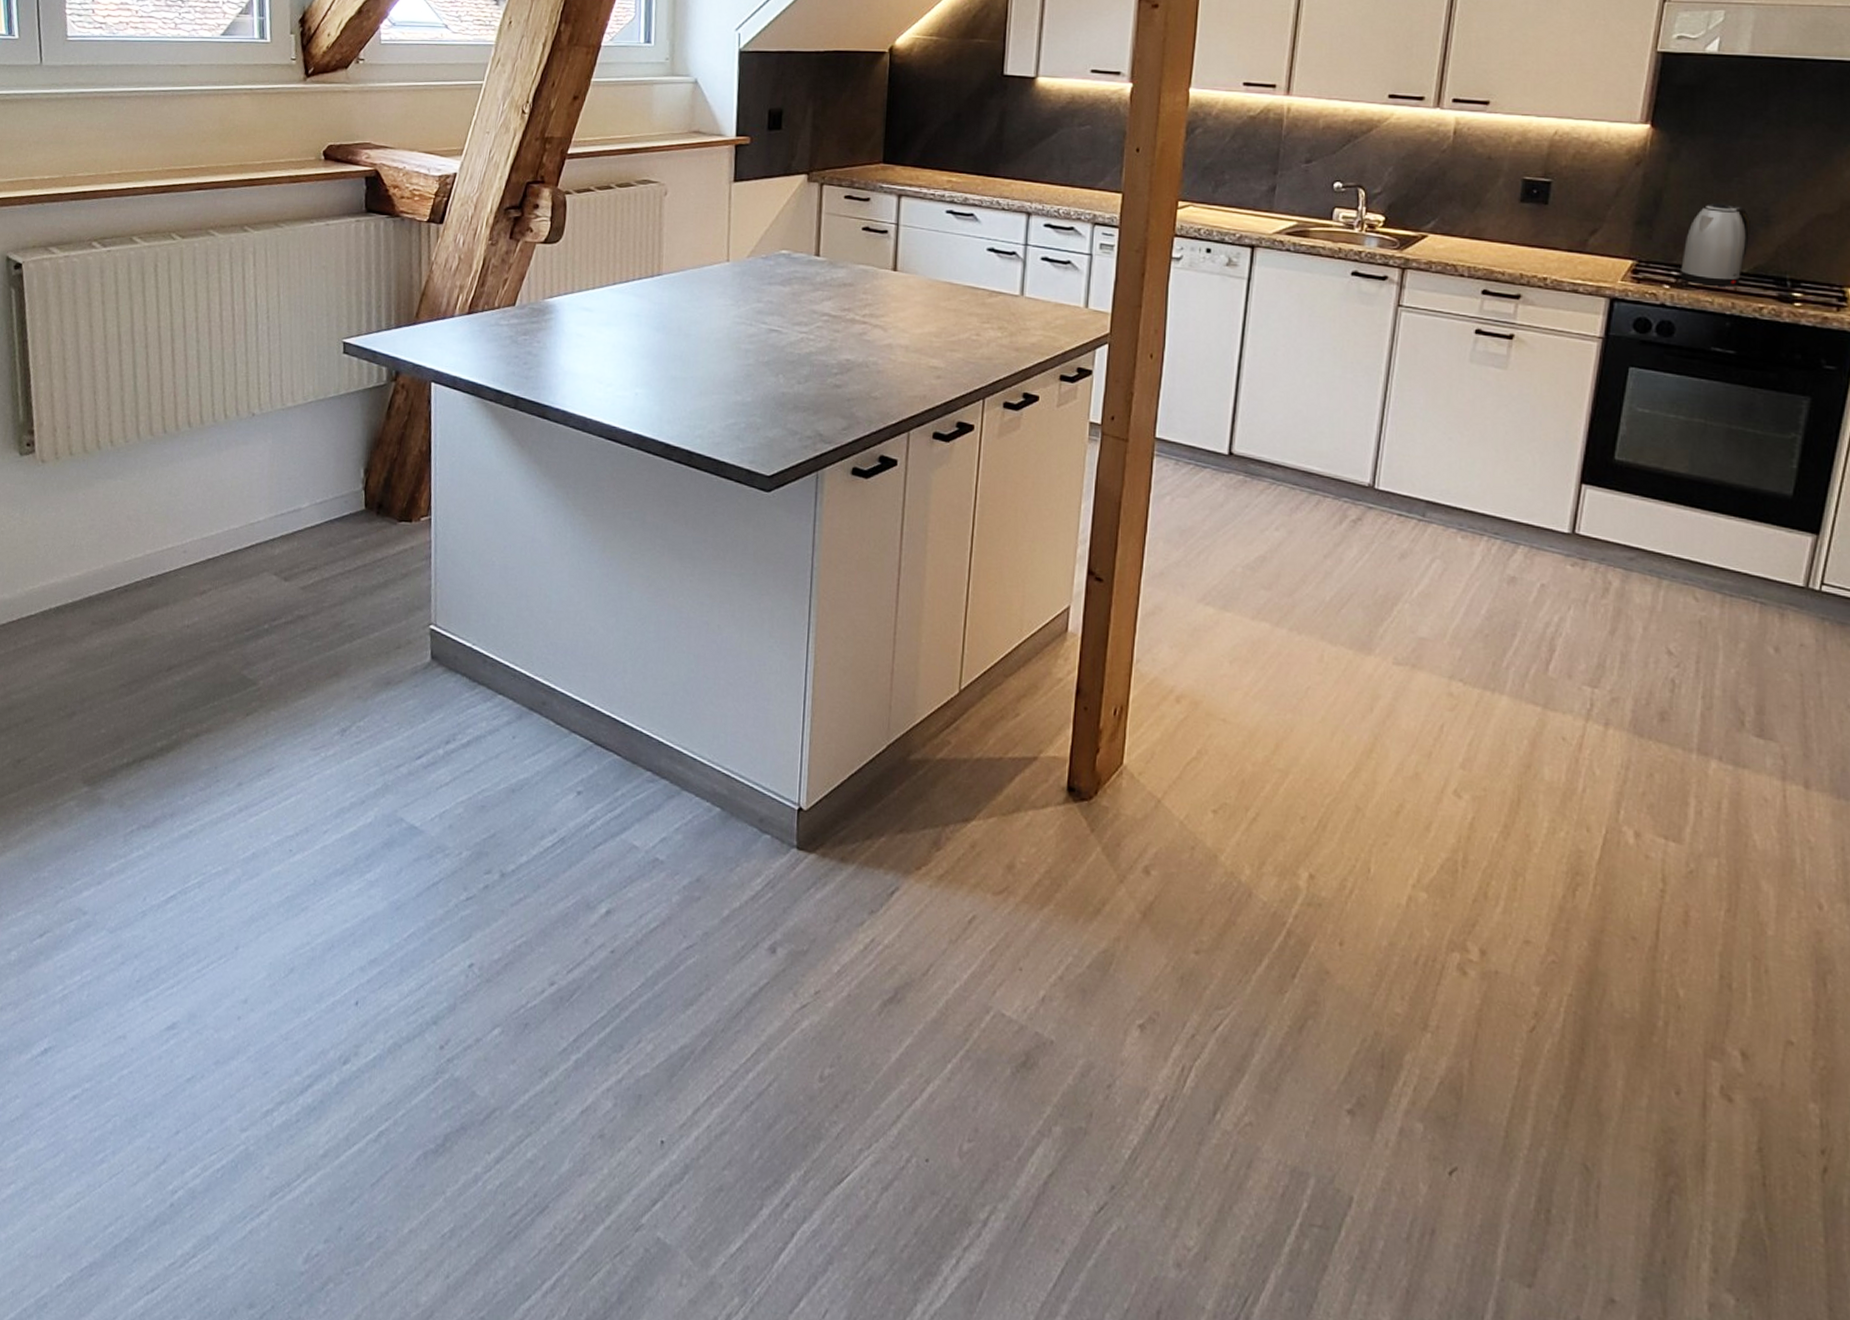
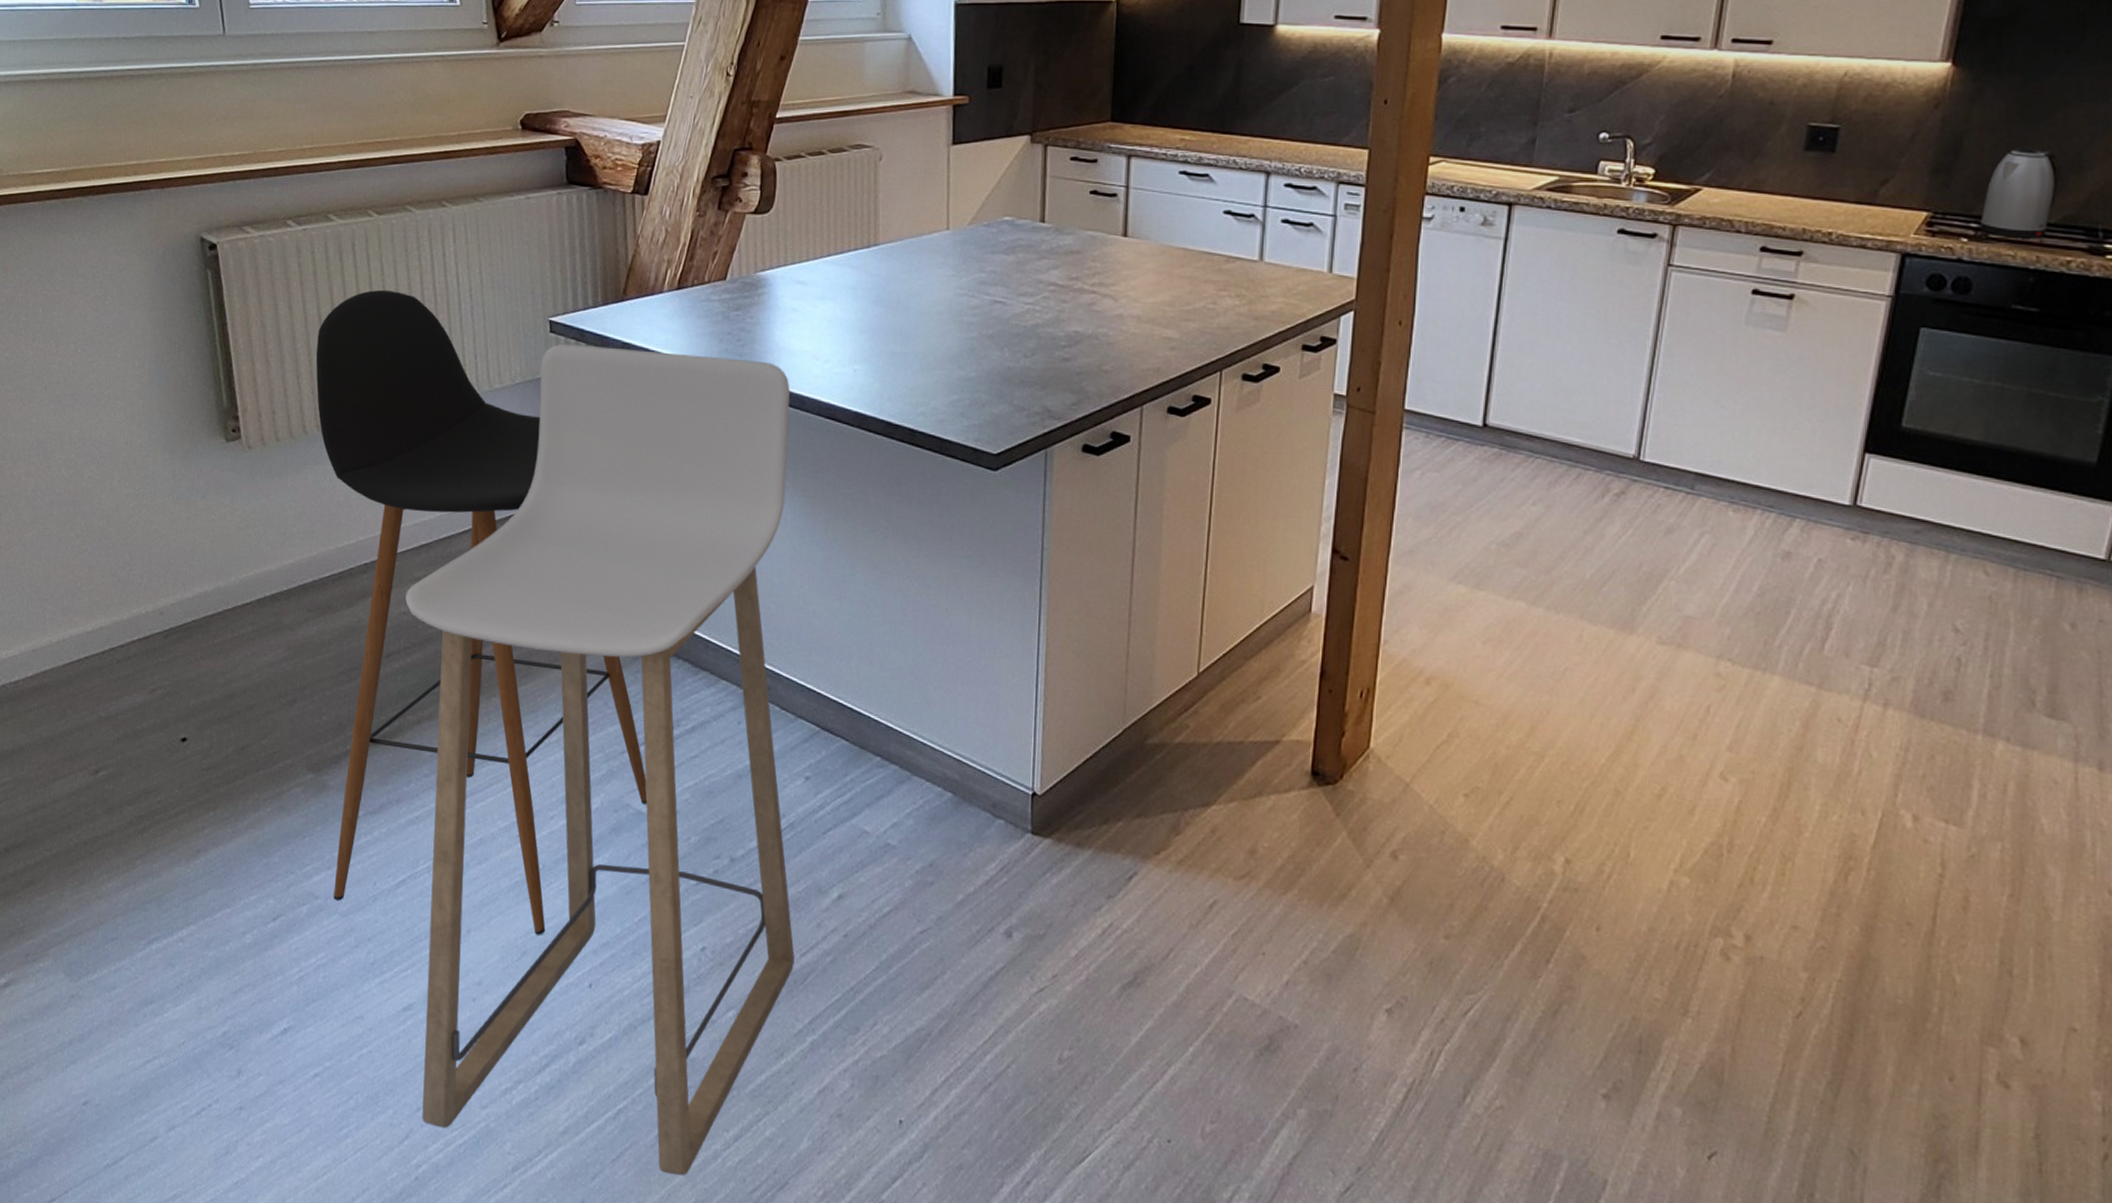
bar stool: none [102,309,421,952] -> present [315,289,648,935]
bar stool: none [180,364,574,1200] -> present [405,343,795,1175]

